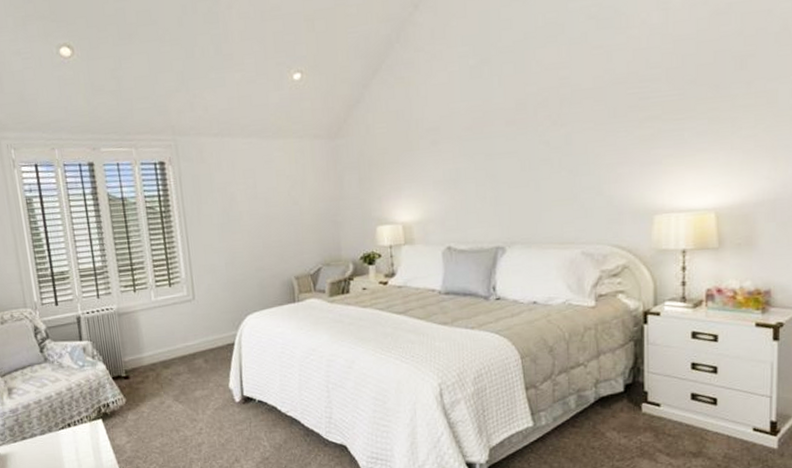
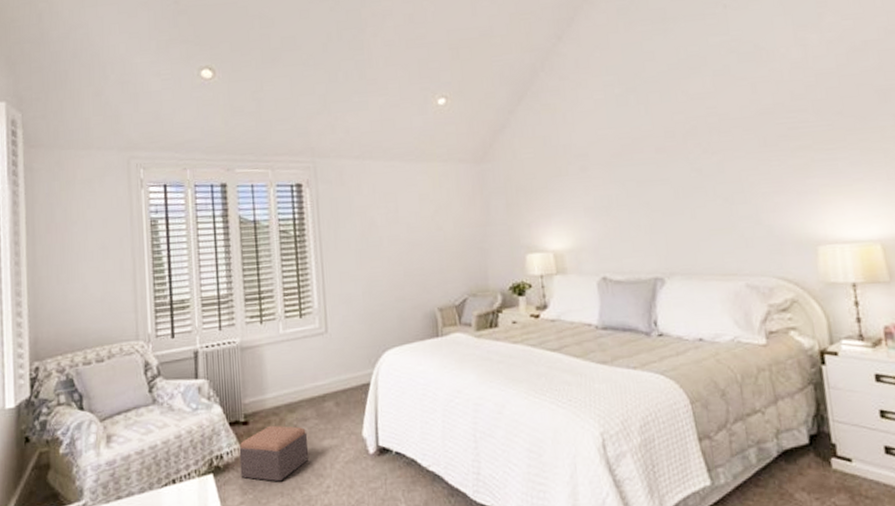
footstool: none [122,379,184,425] -> present [239,425,309,482]

